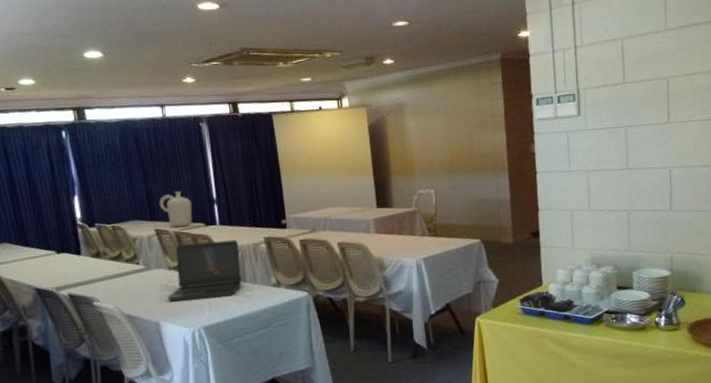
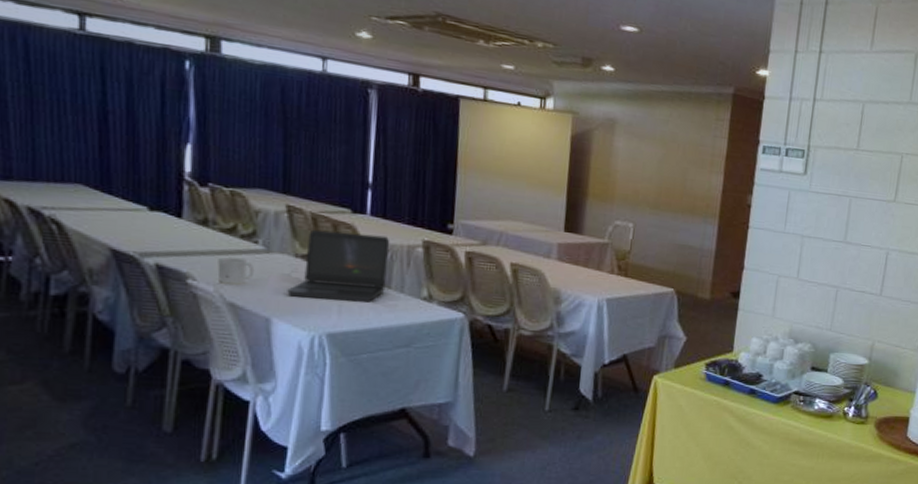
mug: none [112,277,141,302] -> present [217,257,255,286]
water jug: present [159,191,193,228] -> none [297,164,340,210]

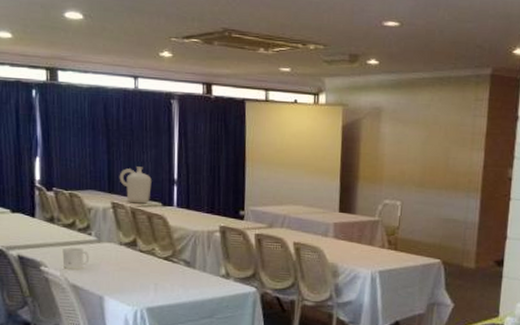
laptop computer: present [287,229,390,303] -> none [115,221,193,281]
water jug: none [297,164,340,210] -> present [119,166,152,204]

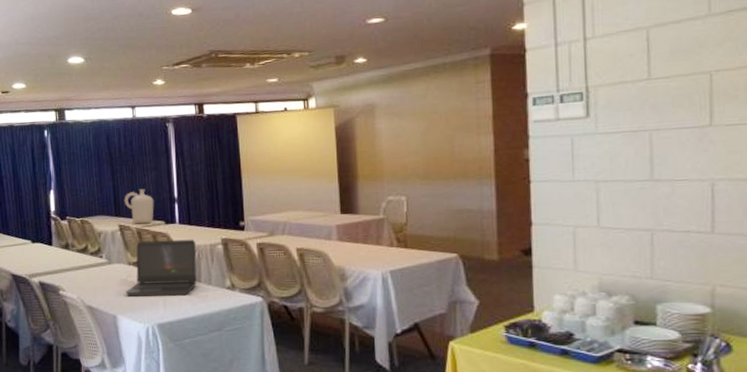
mug: present [62,247,90,271] -> none [77,270,102,293]
laptop computer: none [115,221,193,281] -> present [126,239,197,297]

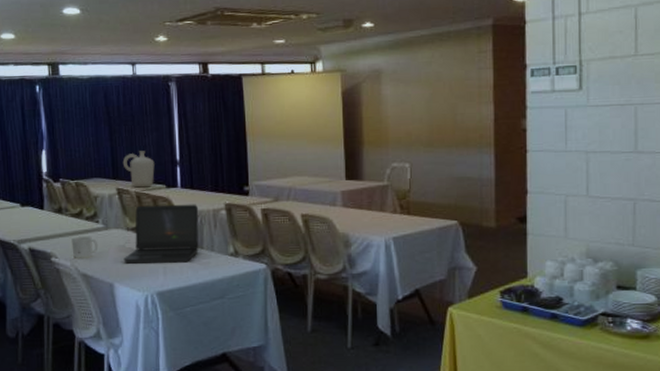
mug: none [77,270,102,293] -> present [71,236,99,260]

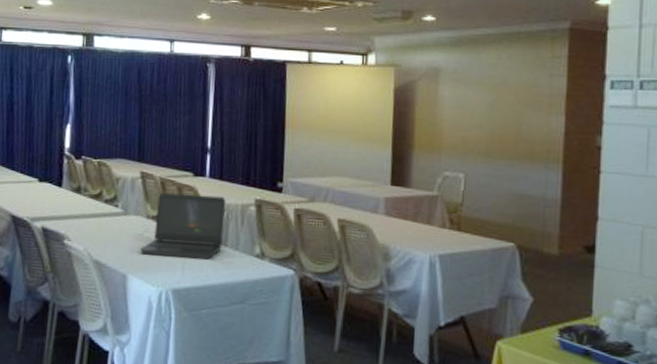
mug: present [71,236,99,260] -> none [86,219,115,245]
water jug: present [122,151,155,188] -> none [149,134,184,174]

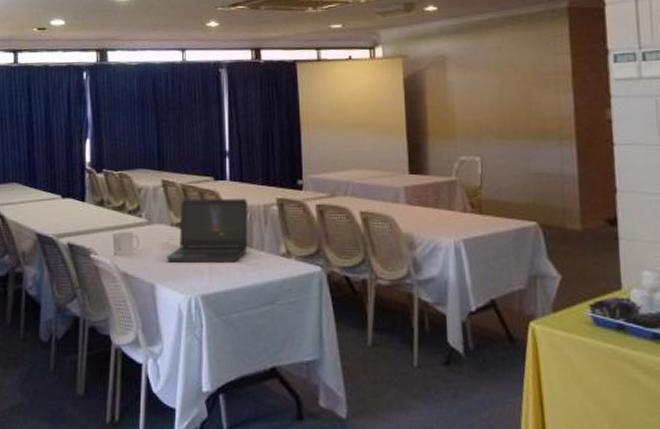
mug: none [86,219,115,245] -> present [112,231,140,257]

